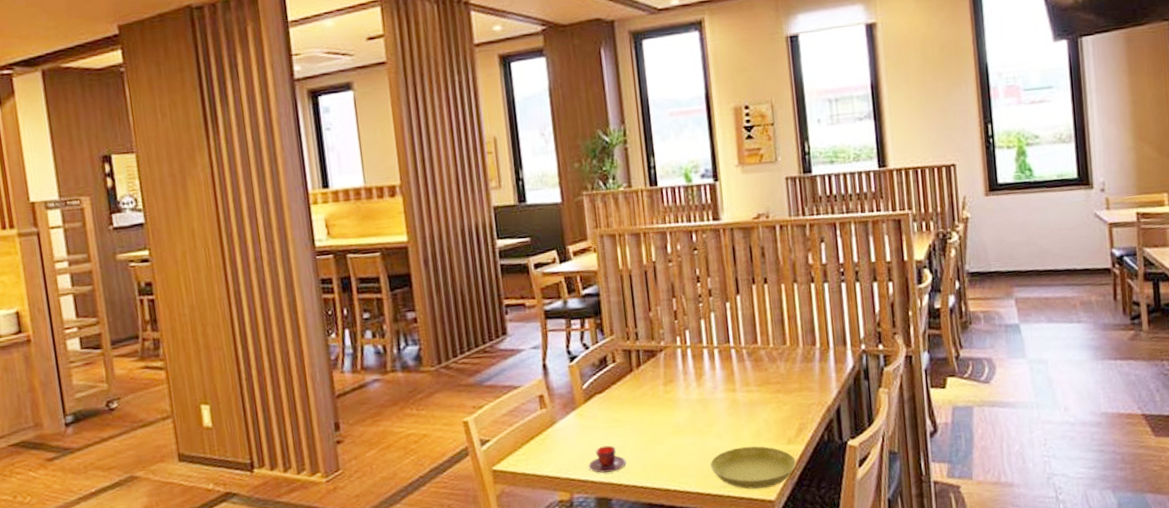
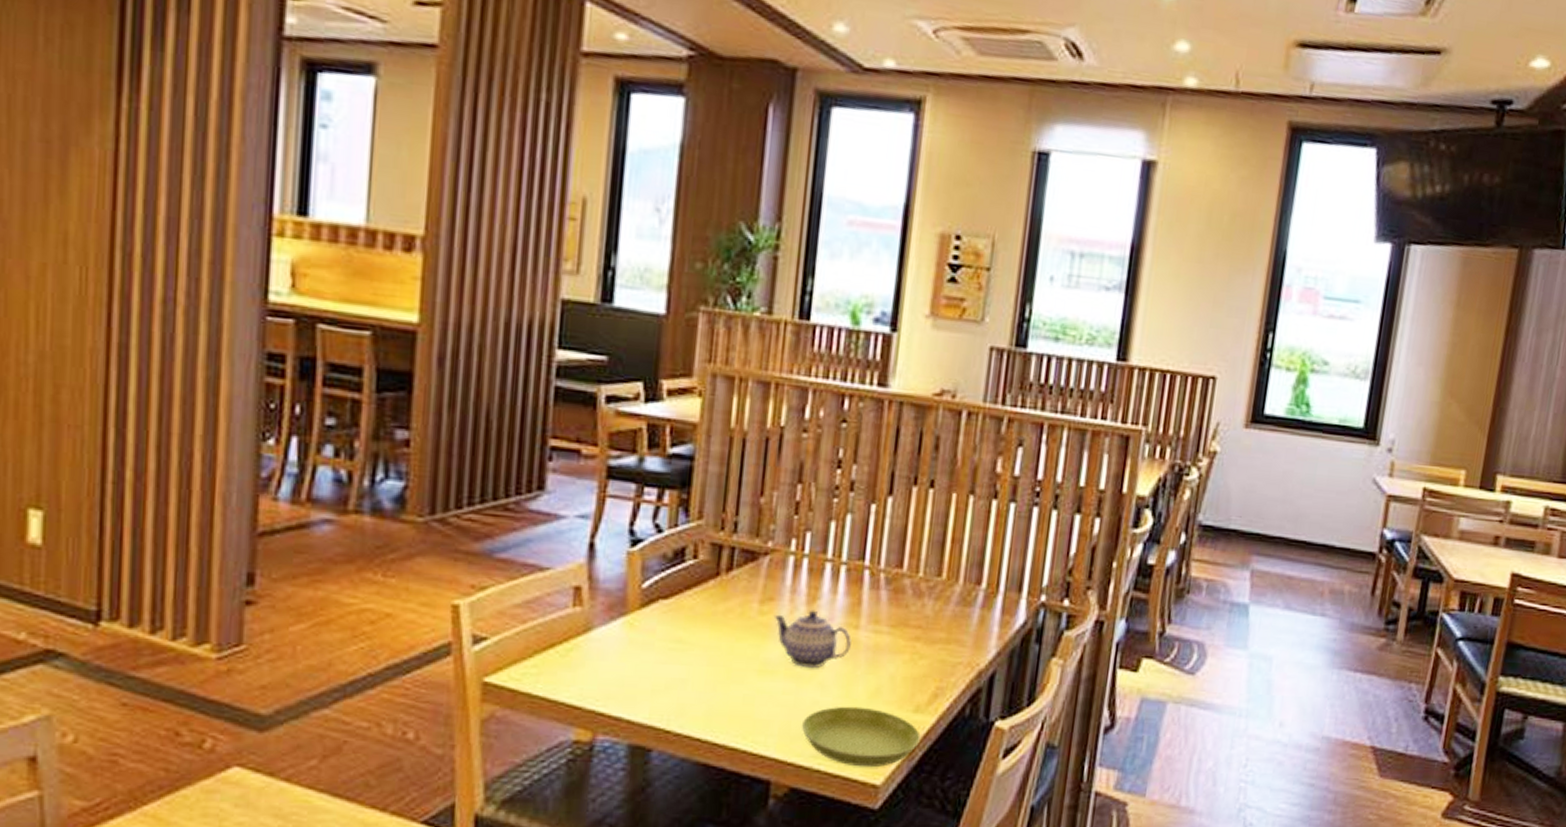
teacup: present [588,445,627,473] -> none [626,673,685,712]
teapot: none [675,383,733,425] -> present [773,610,852,669]

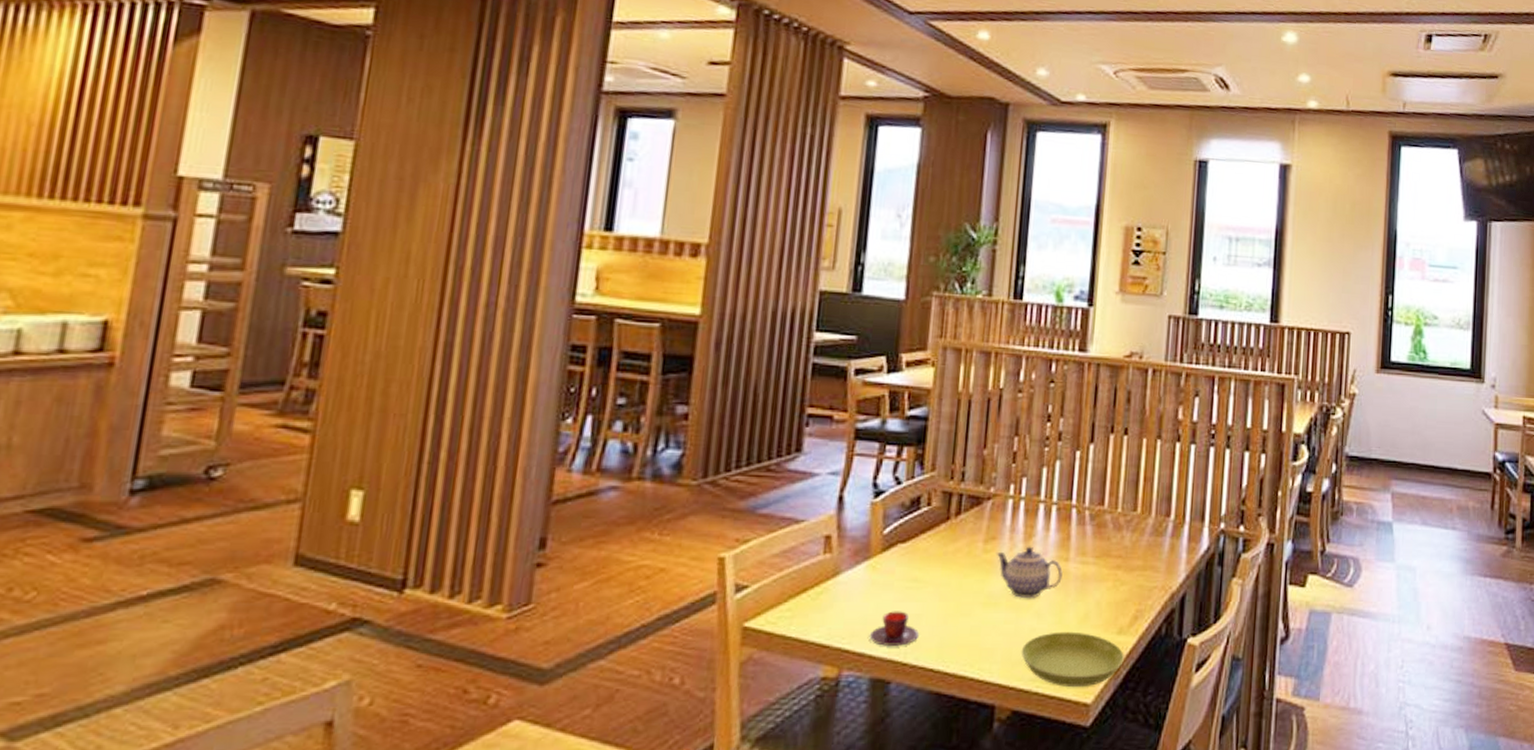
teacup: none [626,673,685,712] -> present [869,611,920,646]

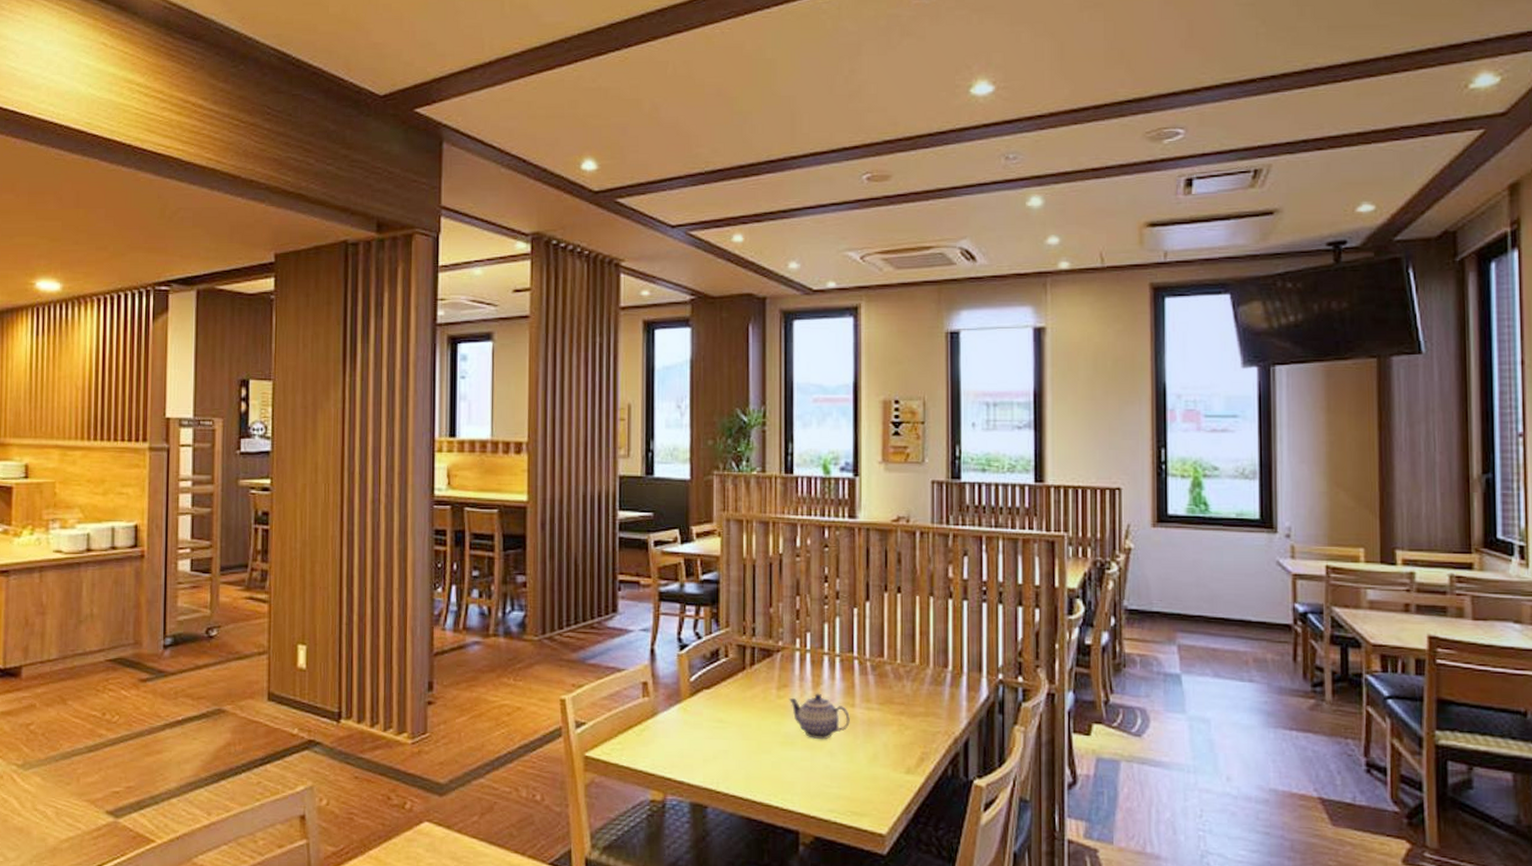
teacup: present [869,611,920,646] -> none [686,747,728,776]
saucer: present [1021,631,1124,688] -> none [818,769,914,820]

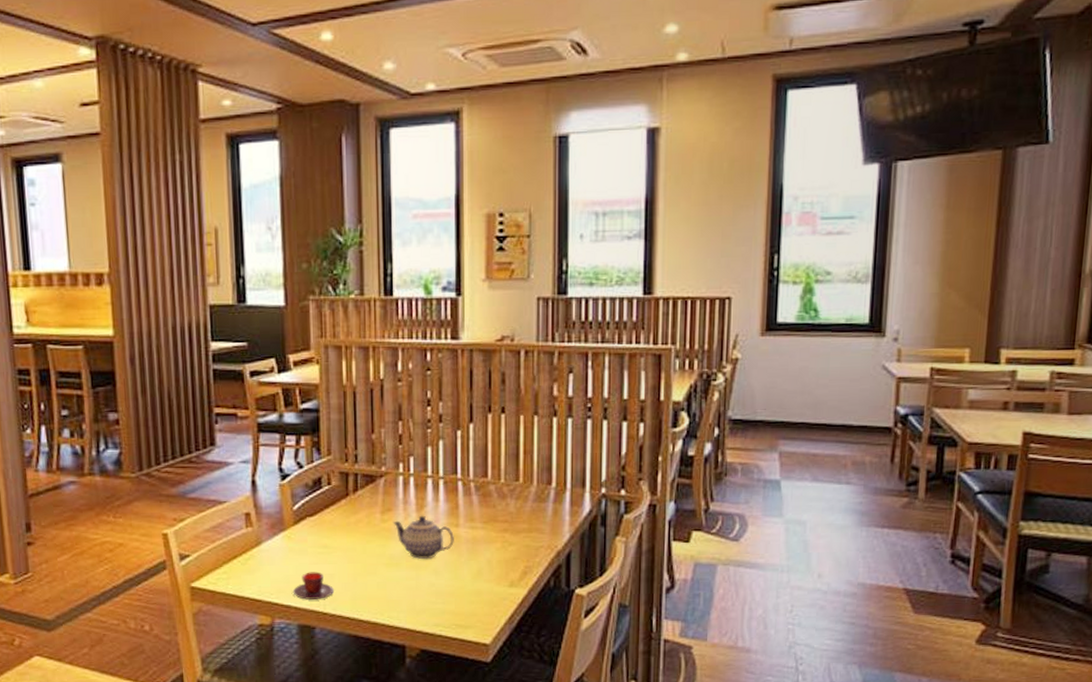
teacup: none [686,747,728,776] -> present [292,572,335,600]

